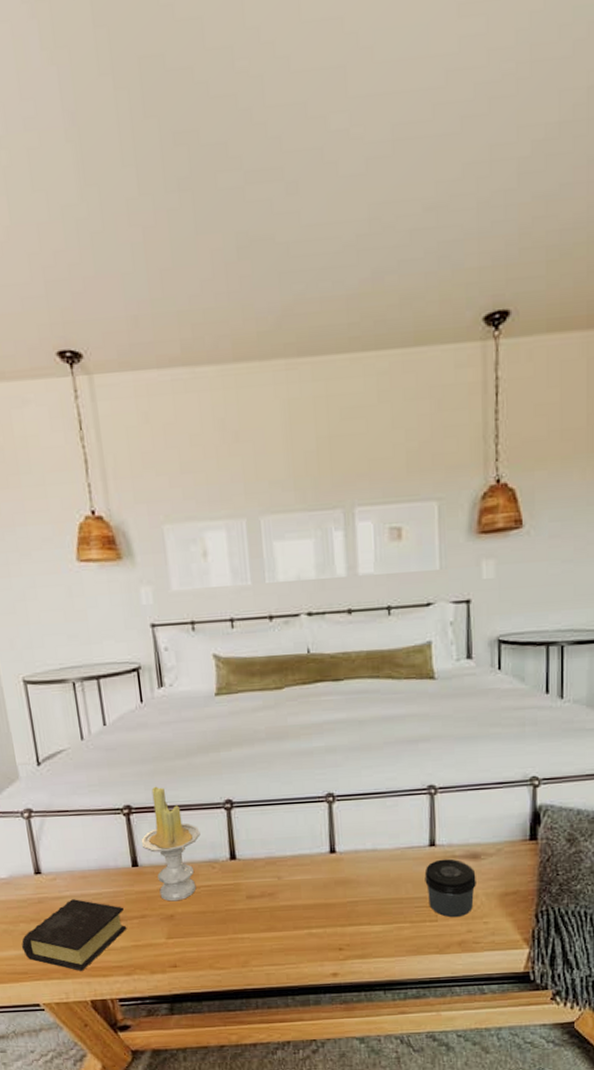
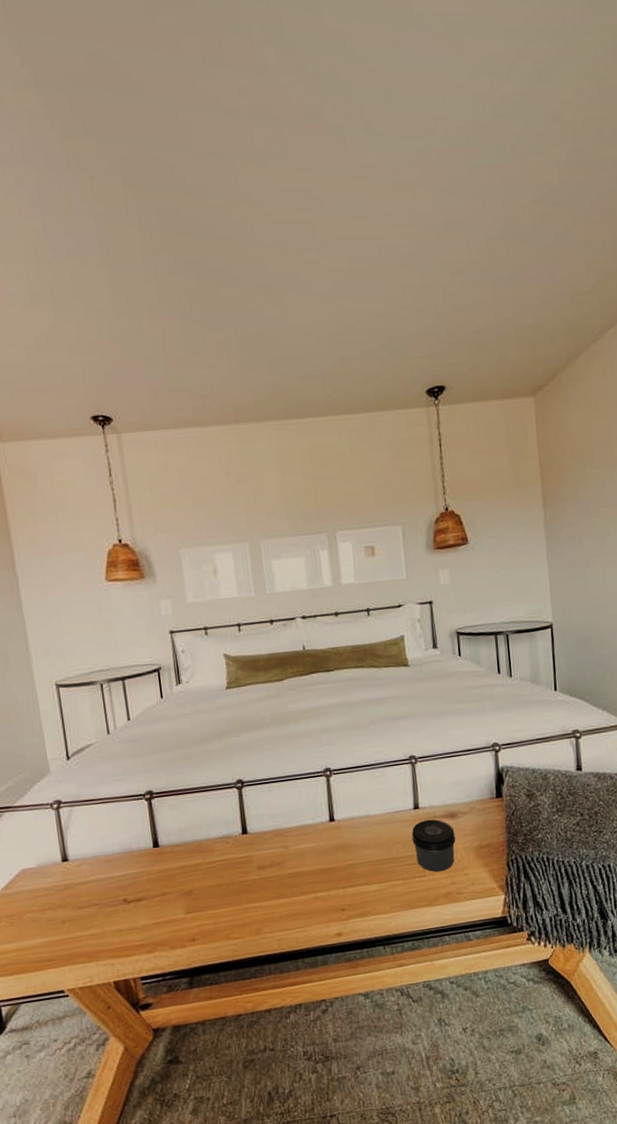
book: present [21,899,127,971] -> none [47,882,149,953]
candle: present [141,786,201,902] -> none [161,771,215,878]

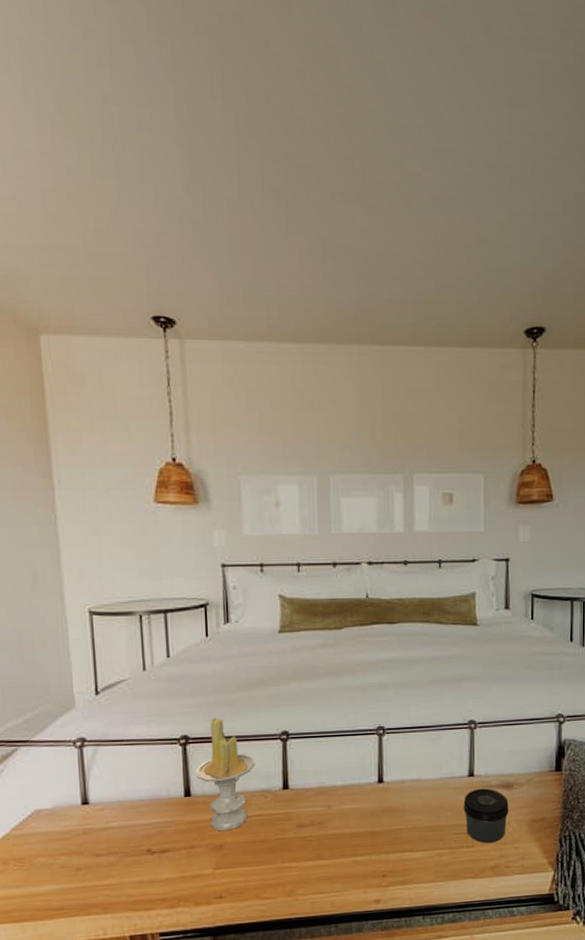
candle: none [161,771,215,878] -> present [195,717,255,831]

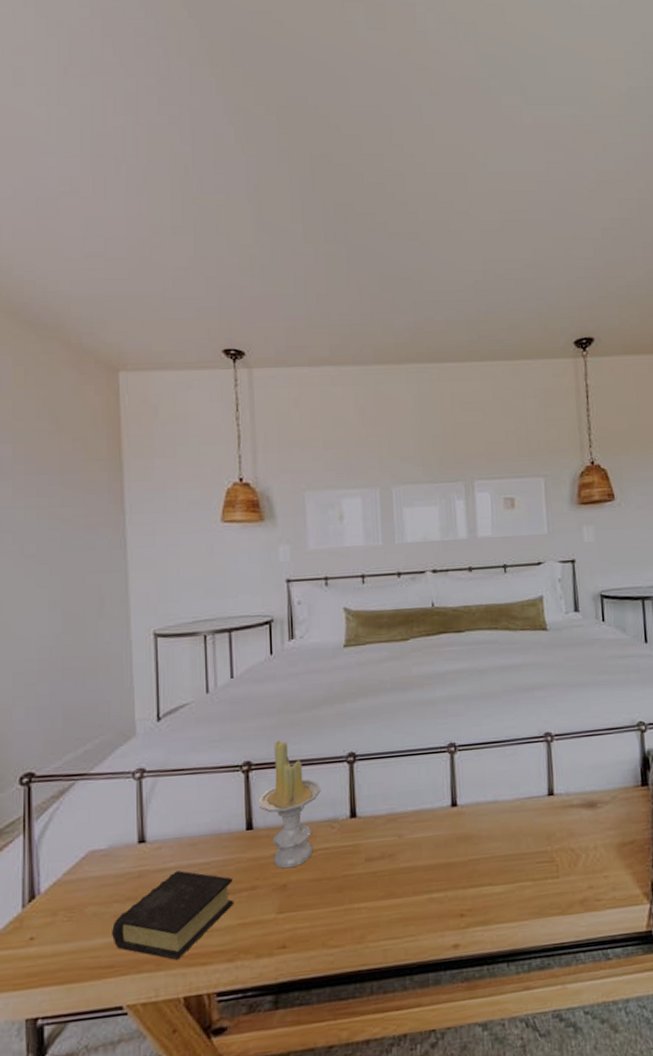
book: none [59,830,174,905] -> present [111,870,235,960]
jar: present [463,788,509,844] -> none [544,808,595,873]

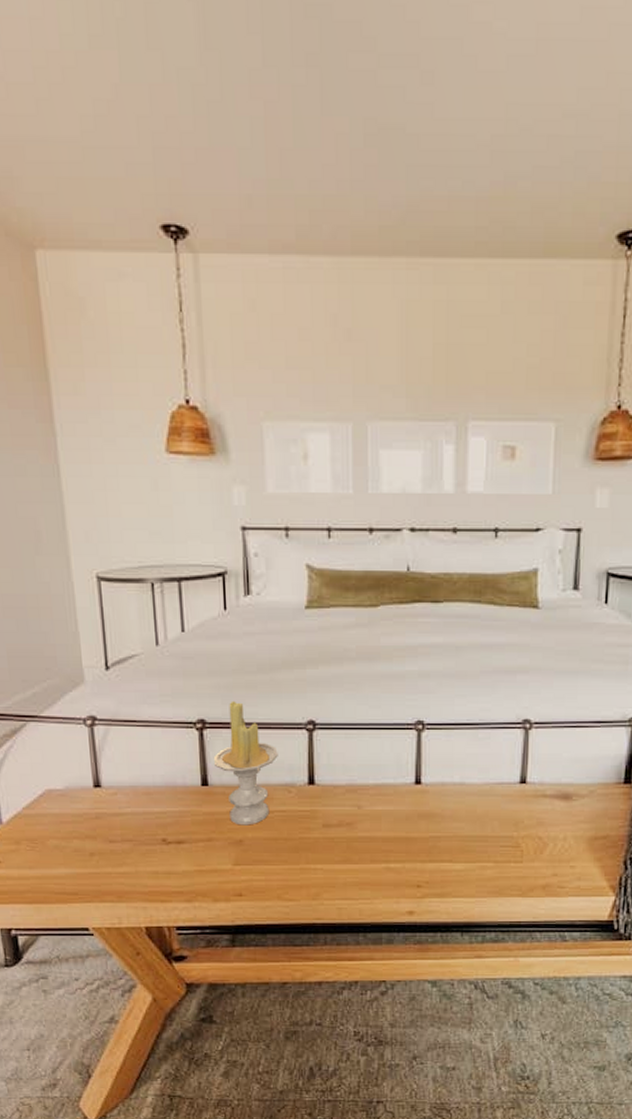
book: present [111,870,235,960] -> none [73,817,191,895]

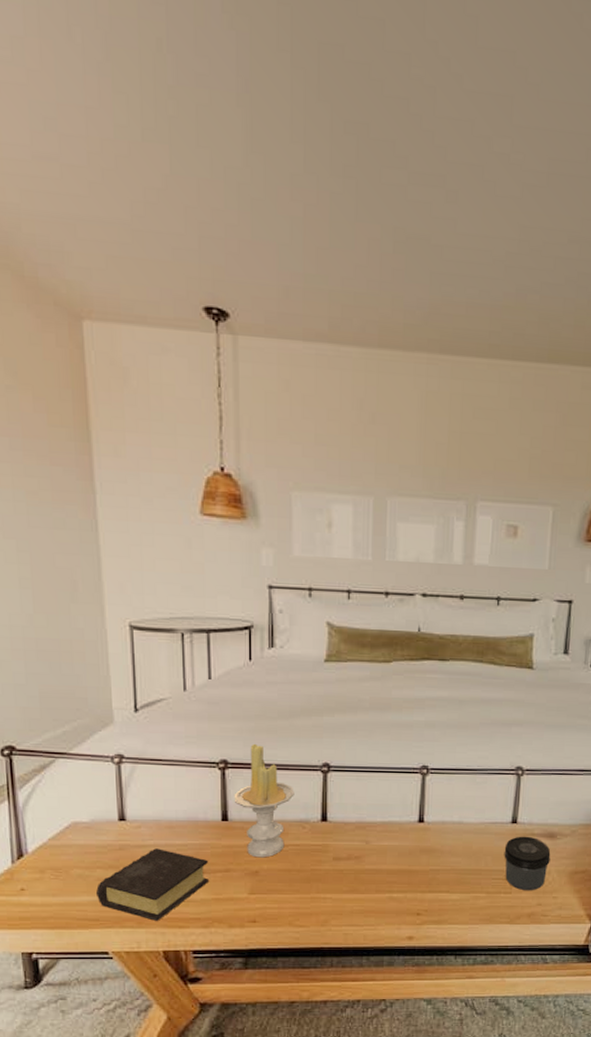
book: none [73,817,191,895] -> present [95,848,210,921]
jar: none [512,797,566,860] -> present [504,836,551,891]

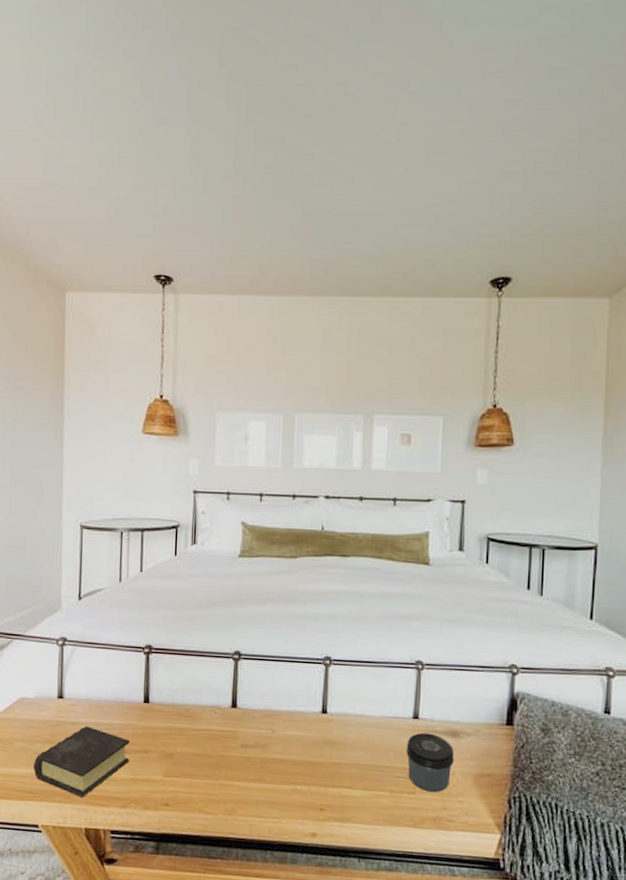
candle: present [234,743,294,858] -> none [155,630,208,741]

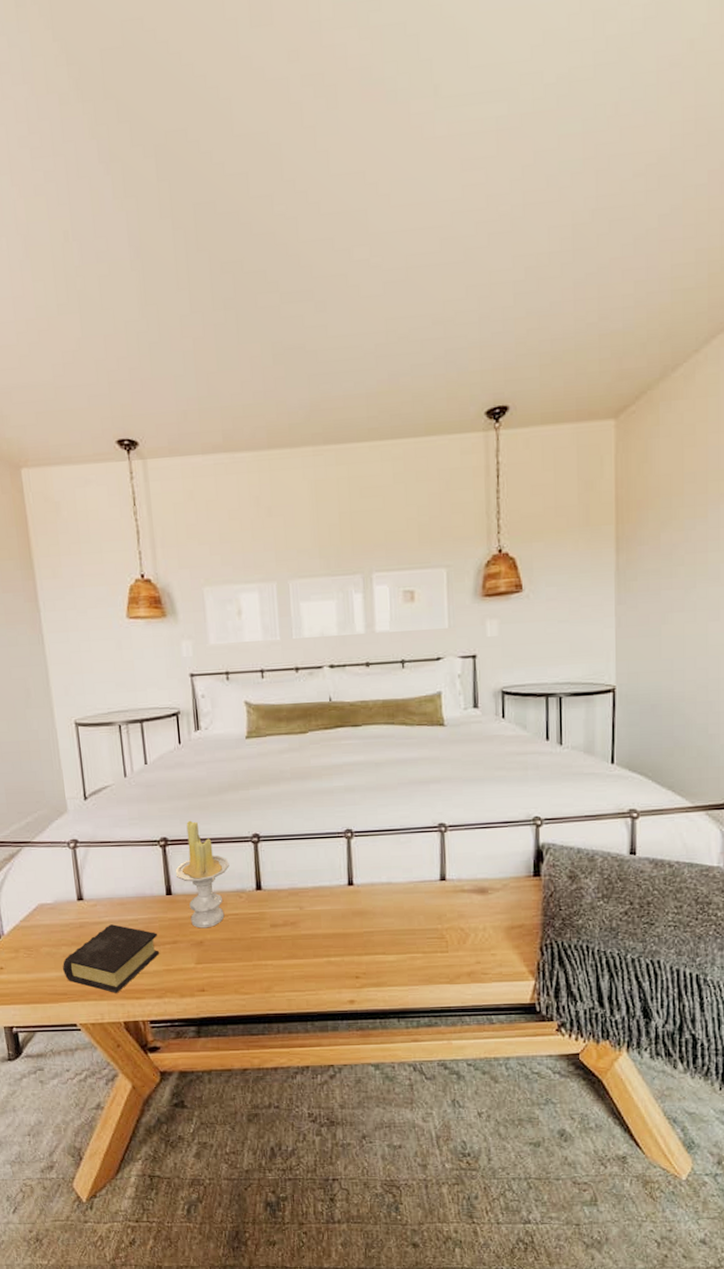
candle: none [155,630,208,741] -> present [175,820,230,929]
jar: present [406,732,454,793] -> none [436,892,484,949]

